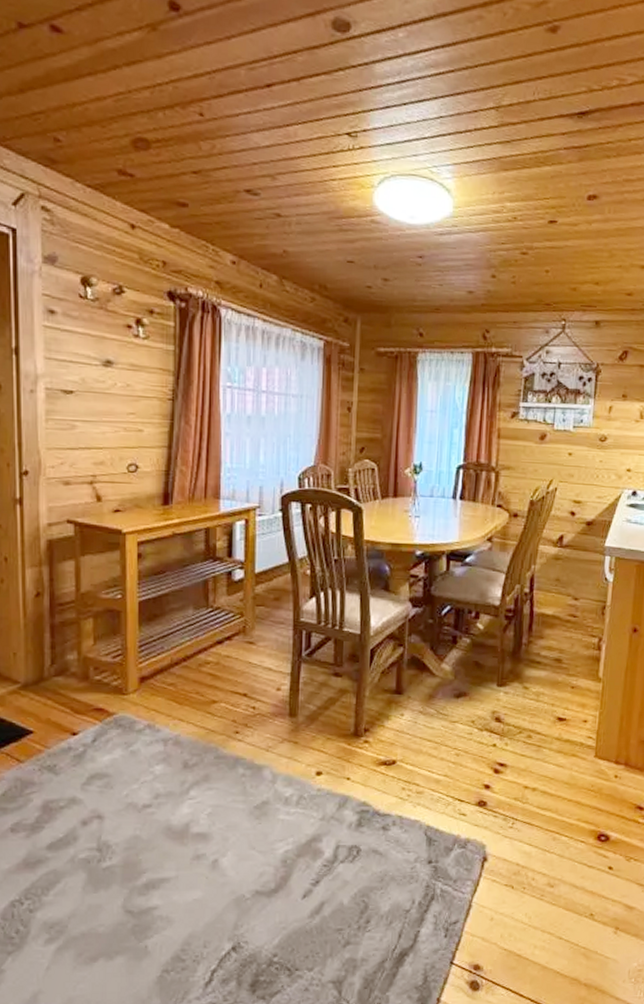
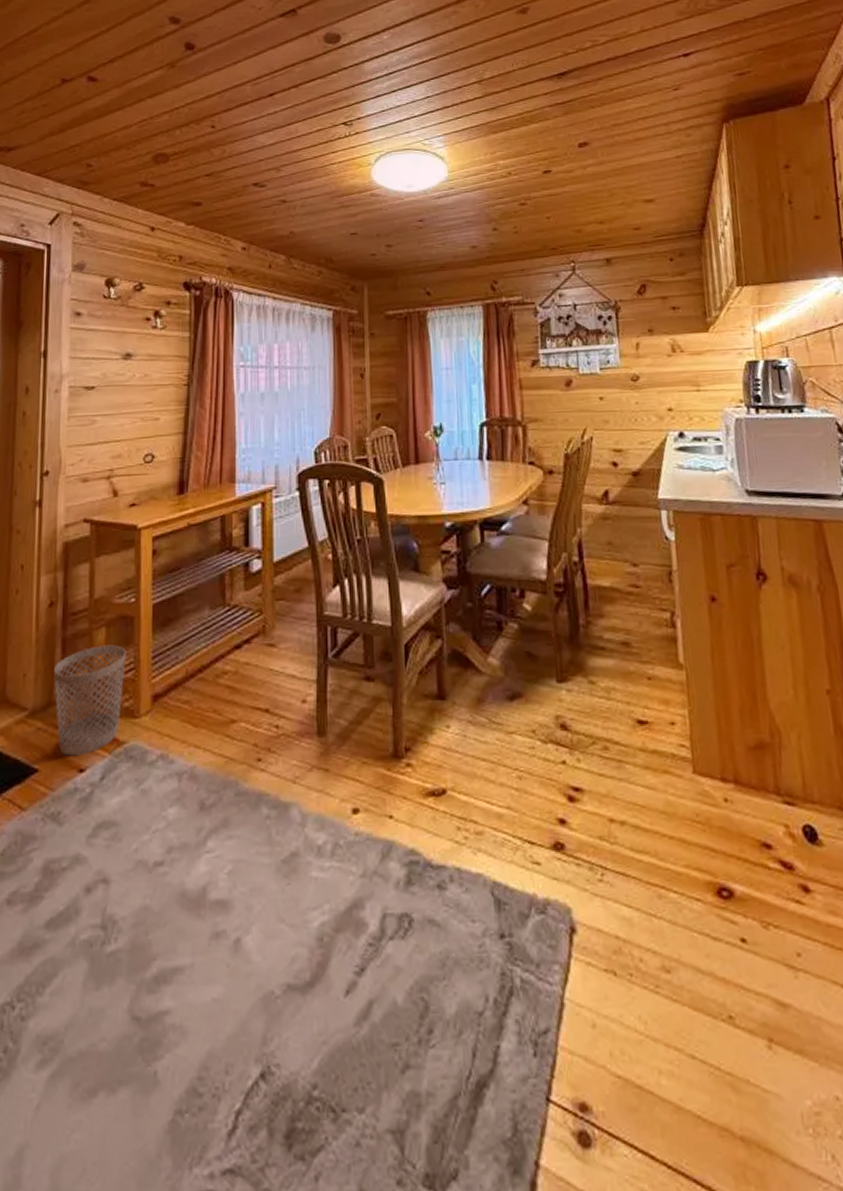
wastebasket: none [44,633,114,722] -> present [54,645,126,756]

